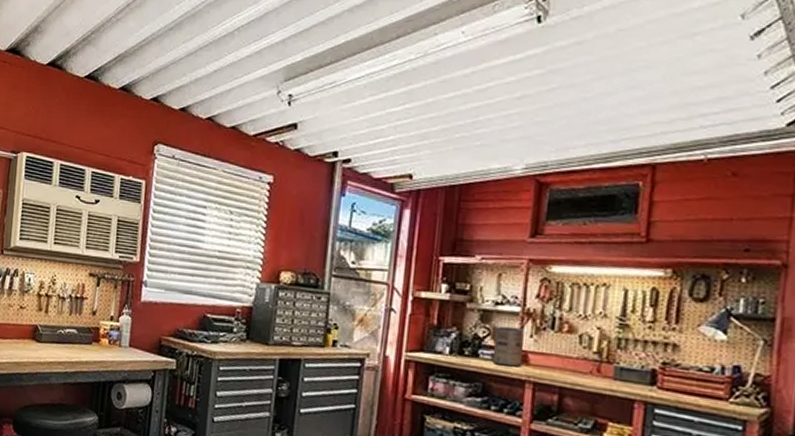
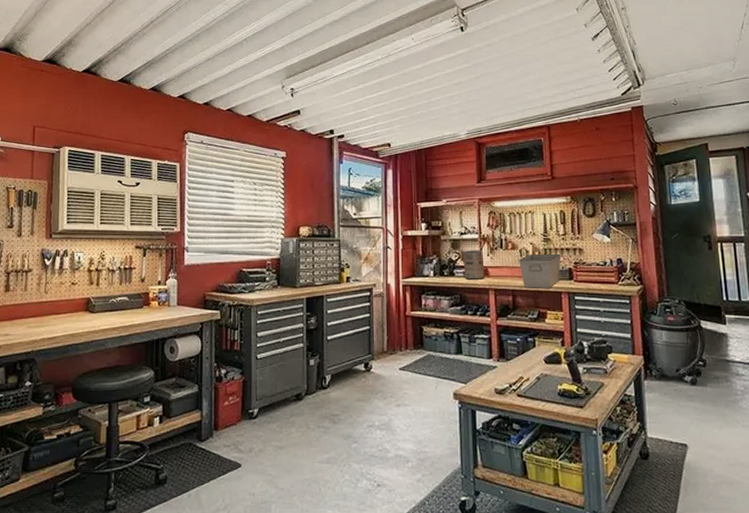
storage bin: none [575,342,643,394] -> present [519,253,561,289]

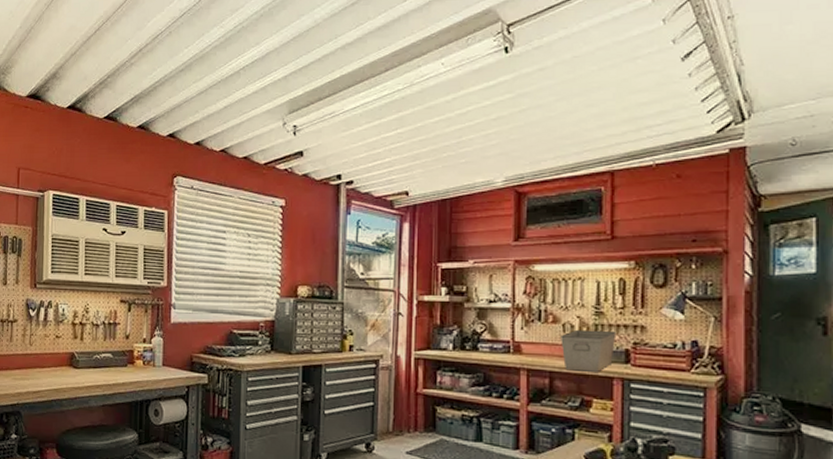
paint can: present [463,250,485,280] -> none [490,321,516,357]

